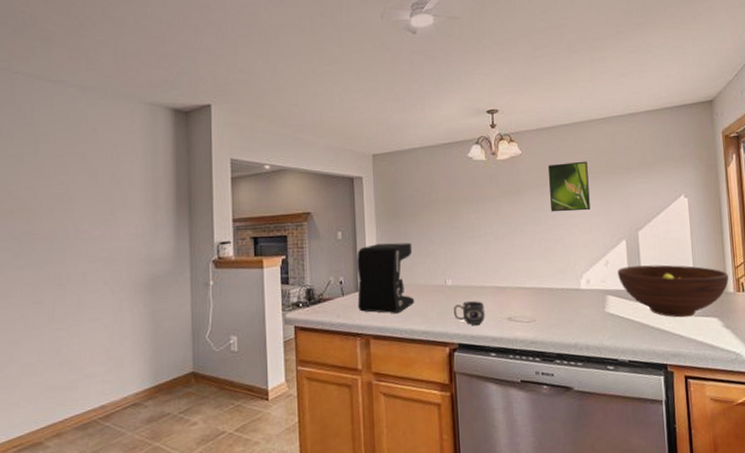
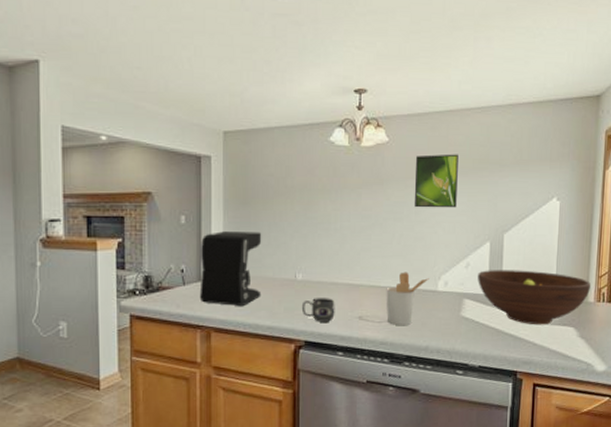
utensil holder: none [531,272,572,325] -> present [386,272,429,326]

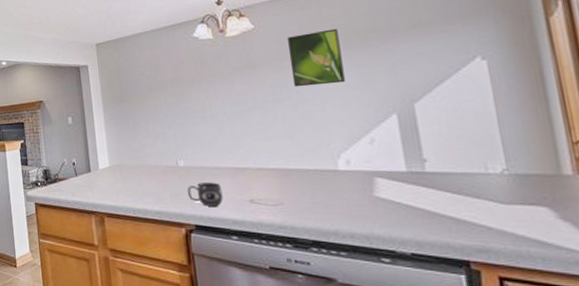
coffee maker: present [199,231,262,307] -> none [87,125,147,194]
utensil holder: present [386,272,429,326] -> none [276,152,326,209]
fruit bowl: present [478,270,590,325] -> none [388,141,563,206]

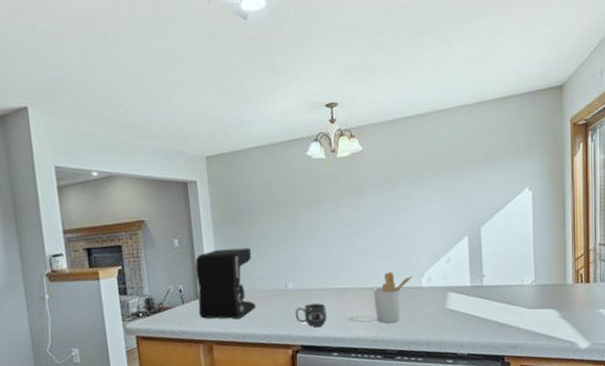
coffee maker: none [87,125,147,194] -> present [195,247,256,319]
utensil holder: none [276,152,326,209] -> present [373,272,413,324]
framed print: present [287,28,345,88] -> none [389,155,433,211]

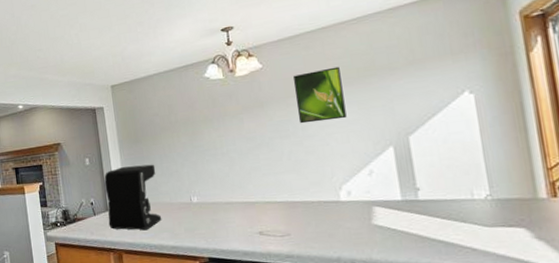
mug: present [295,303,327,327] -> none [200,216,235,240]
utensil holder: present [373,272,413,324] -> none [283,185,329,239]
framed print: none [389,155,433,211] -> present [292,66,347,124]

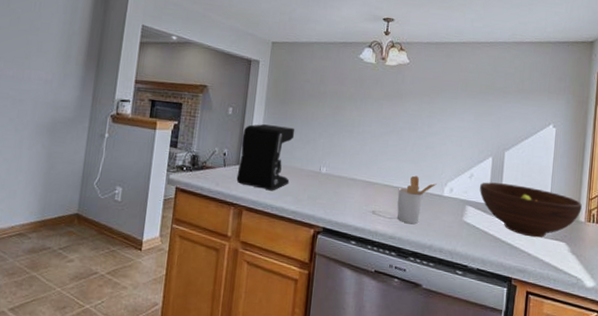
utensil holder: none [283,185,329,239] -> present [396,175,437,225]
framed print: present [292,66,347,124] -> none [427,77,468,125]
fruit bowl: none [385,170,539,229] -> present [480,182,582,238]

